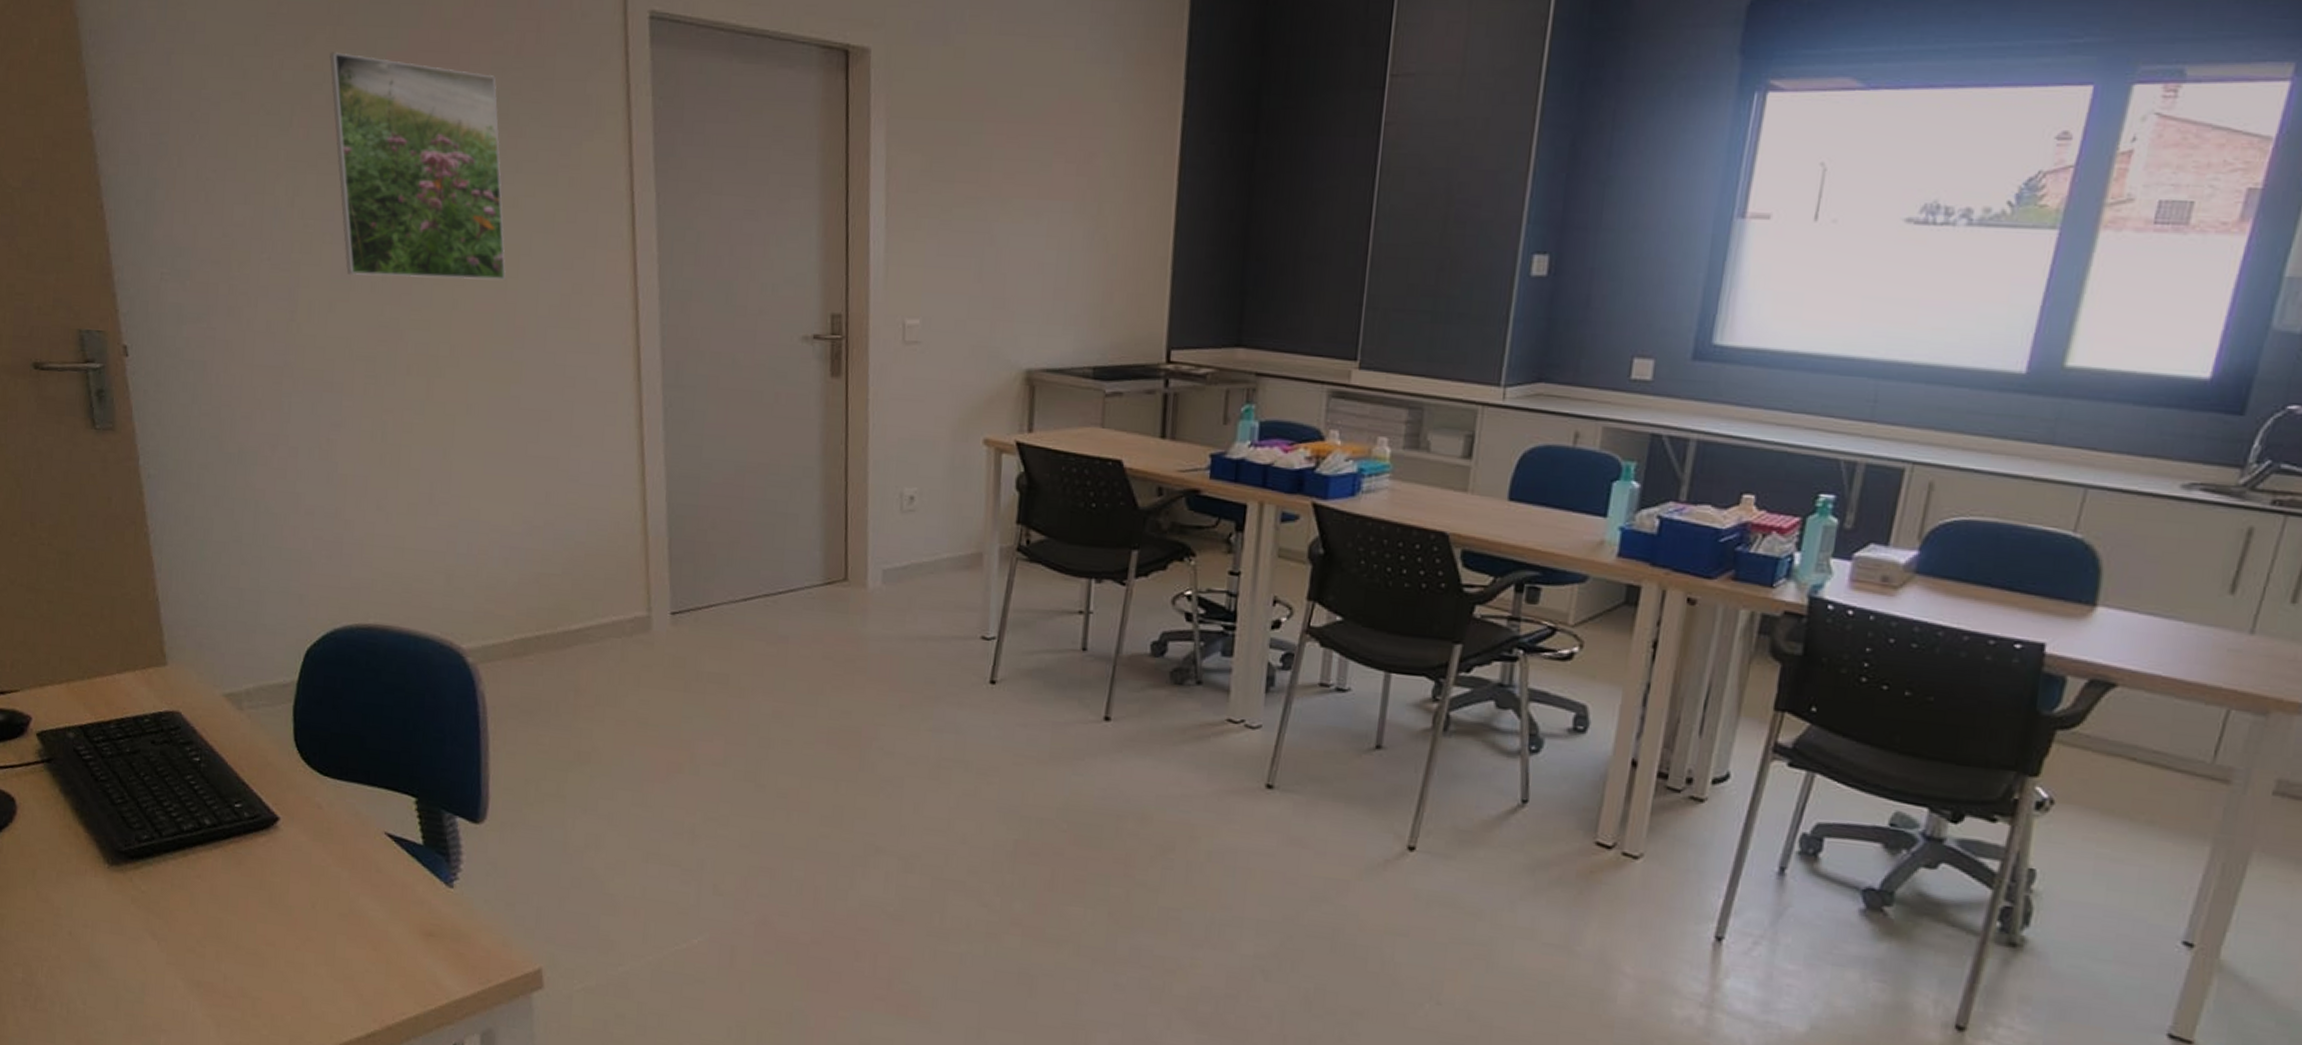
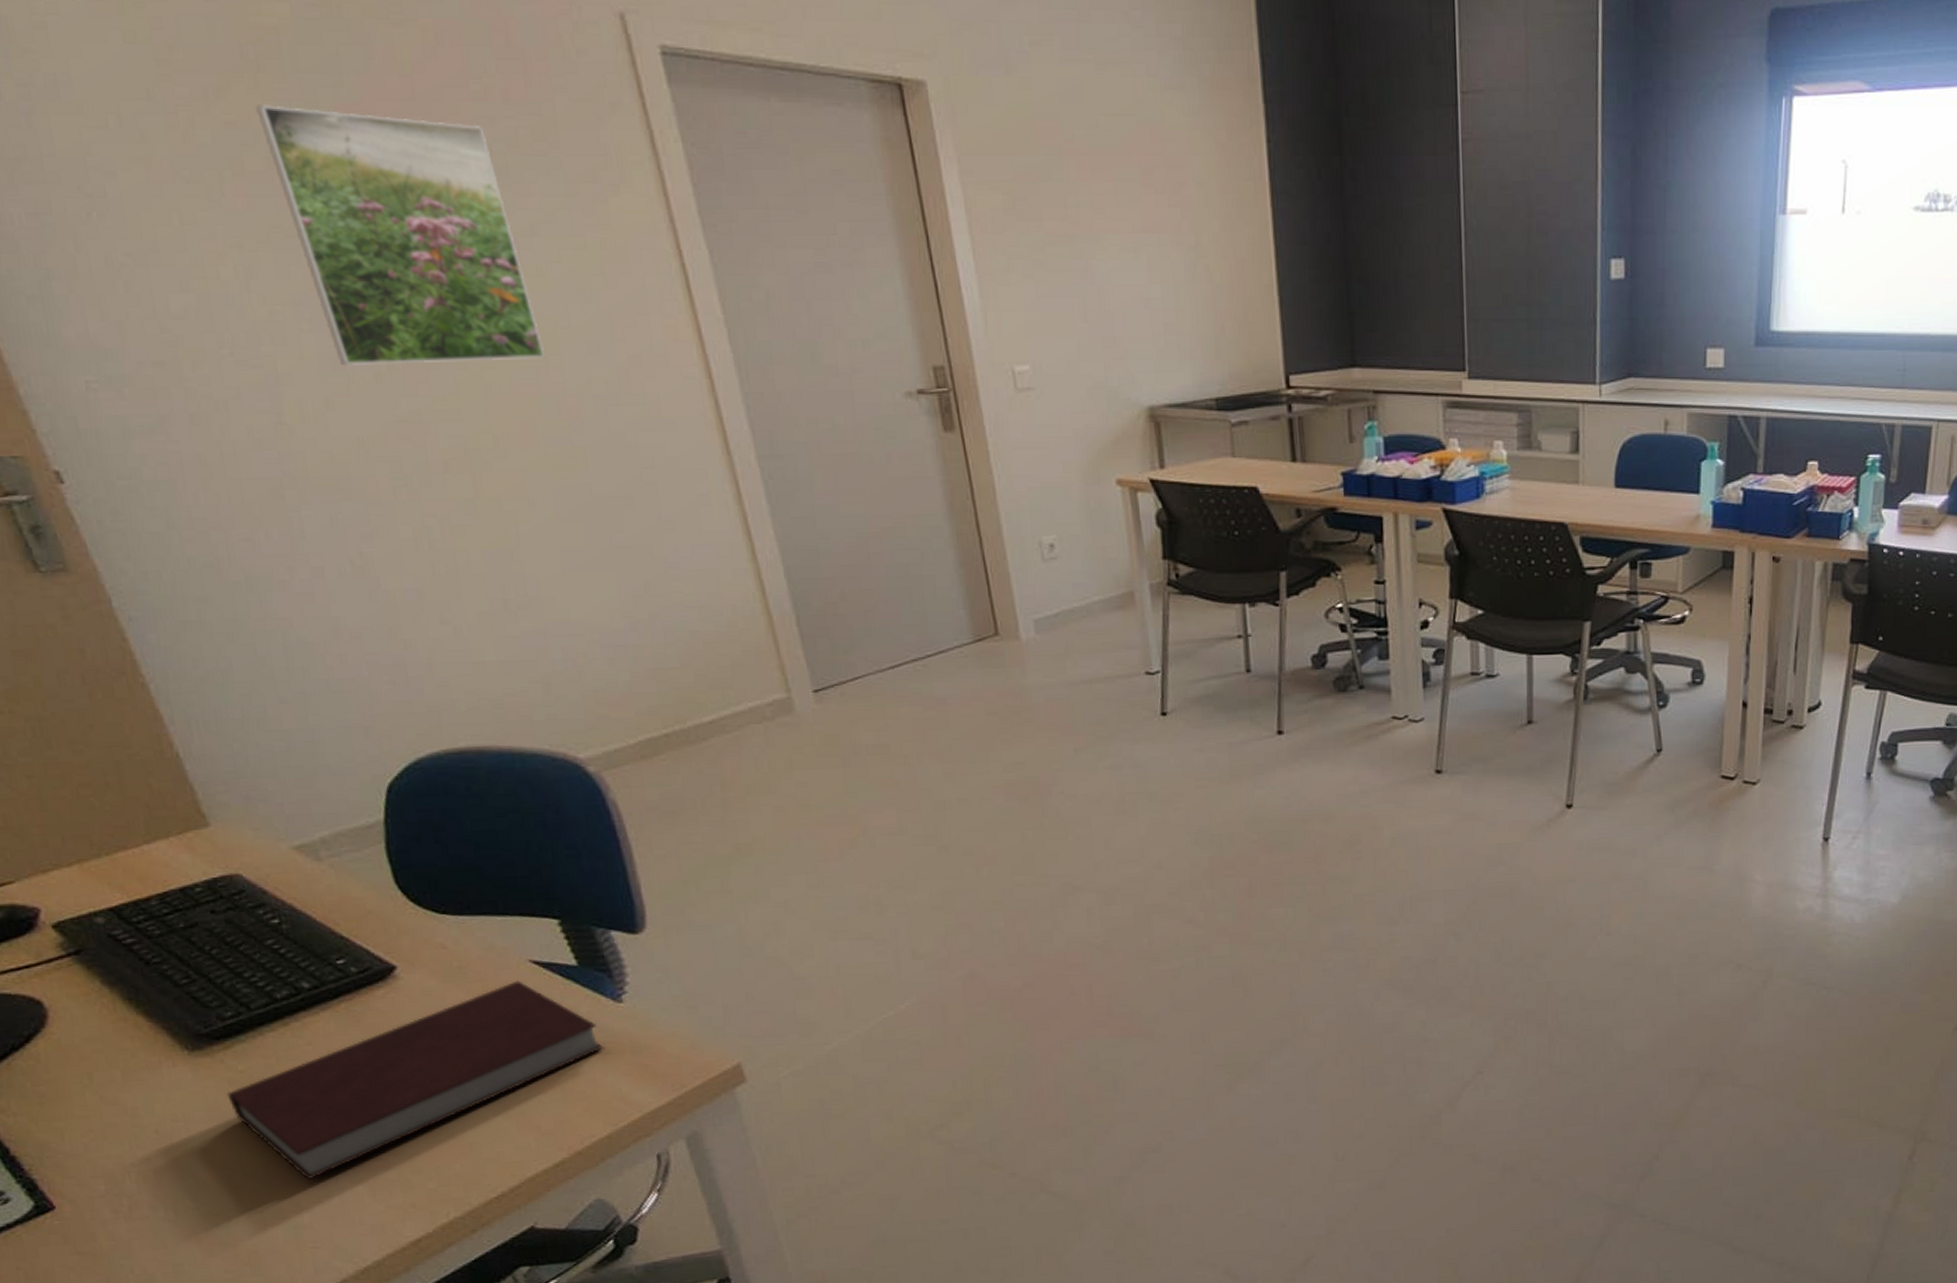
notebook: none [128,849,430,1005] -> present [227,980,604,1181]

